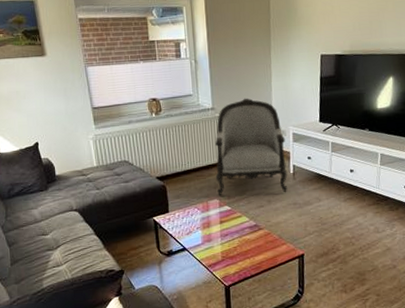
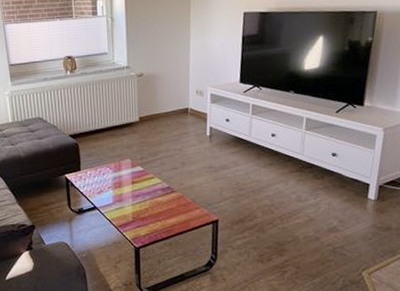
armchair: present [215,98,288,195] -> none [128,56,204,156]

